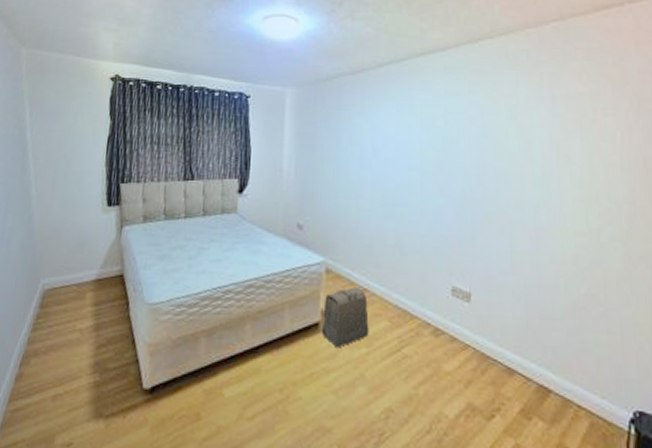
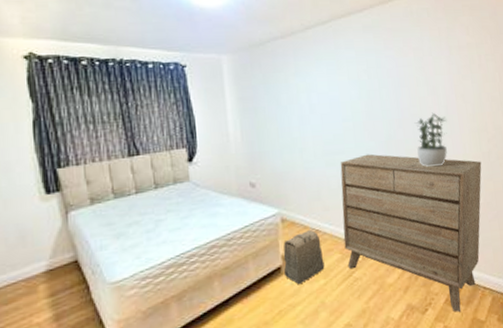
dresser: none [395,210,587,430] -> present [340,154,482,312]
potted plant: none [498,171,542,238] -> present [414,112,448,167]

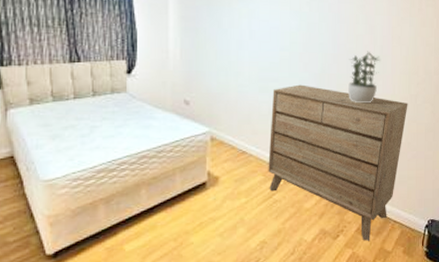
backpack: present [283,230,325,285] -> none [208,151,247,201]

